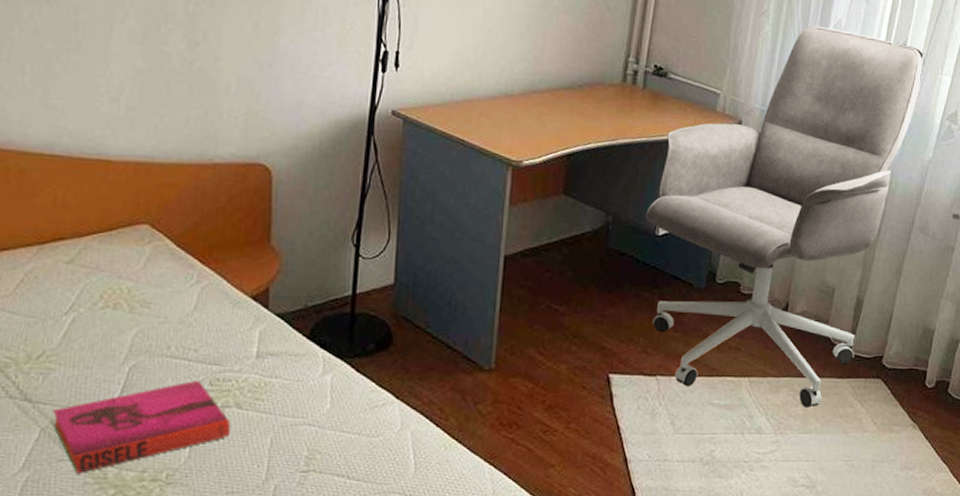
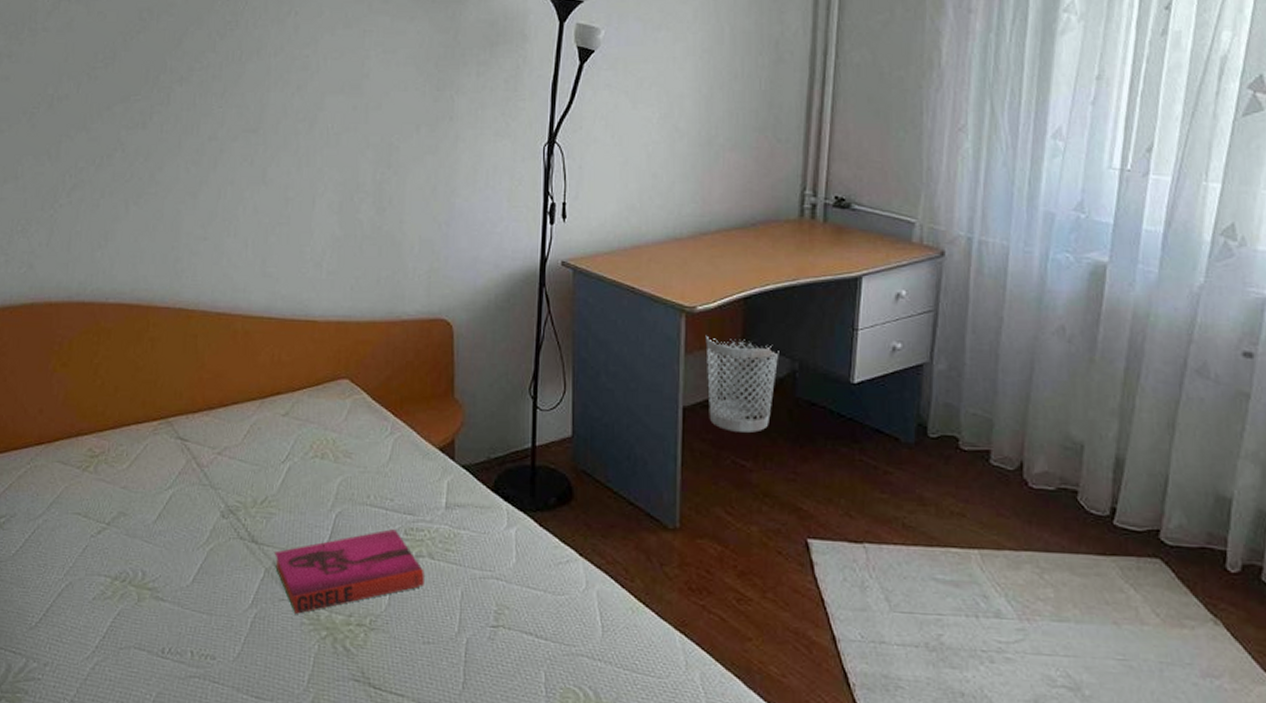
wastebasket: none [528,188,596,280] -> present [705,335,779,433]
office chair: present [646,26,924,407] -> none [837,138,1181,590]

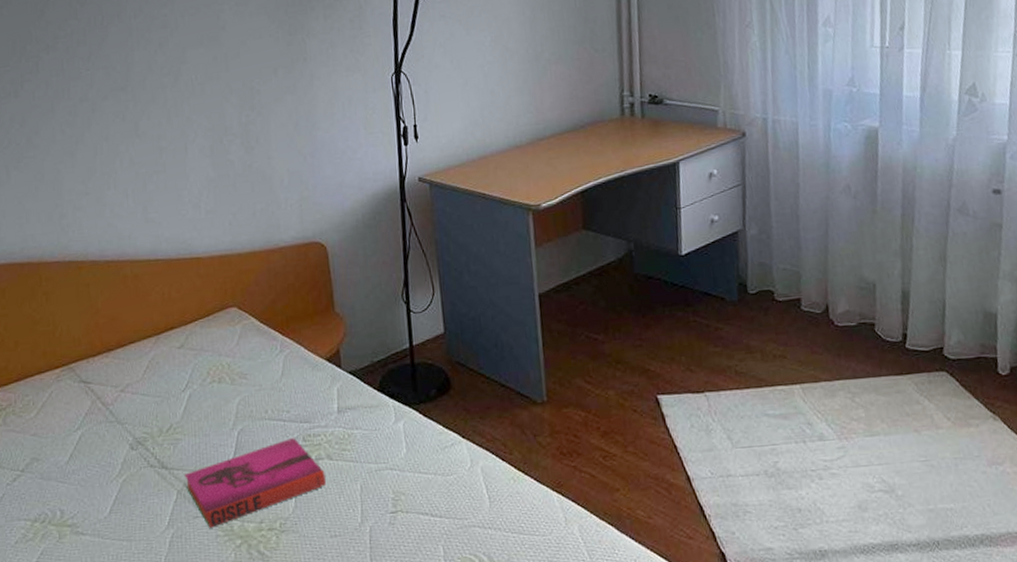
wastebasket: present [705,335,779,433] -> none [551,228,617,311]

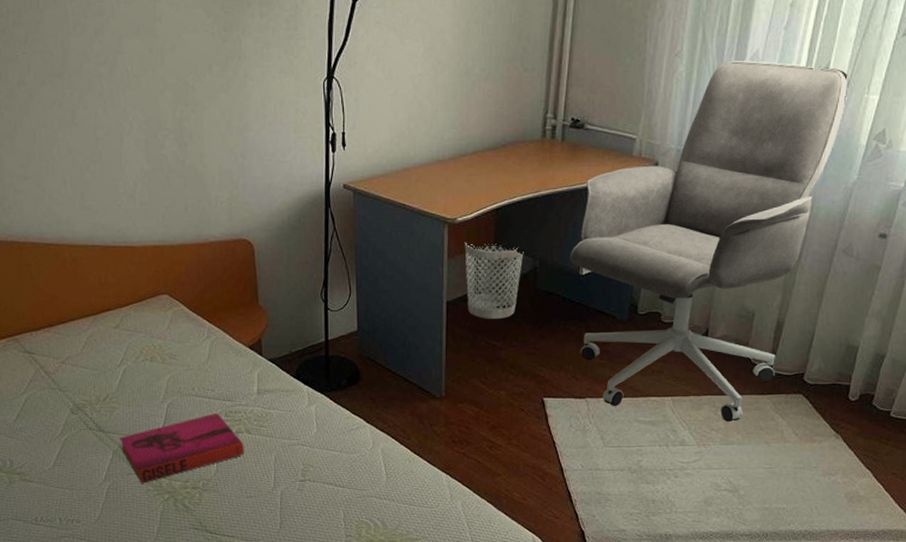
wastebasket: none [551,228,617,311] -> present [464,242,524,319]
office chair: none [665,26,929,409] -> present [570,61,849,422]

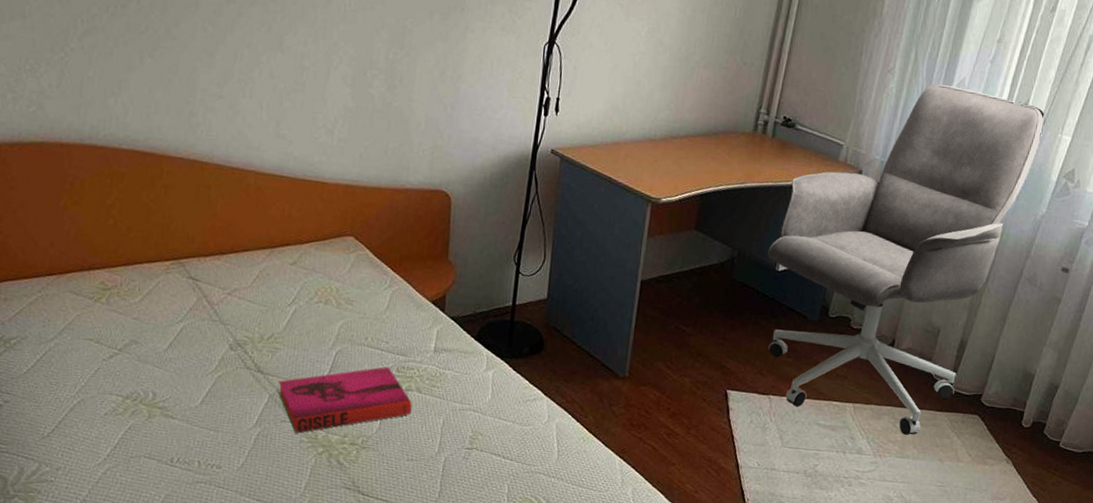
wastebasket: present [464,242,524,319] -> none [661,223,724,305]

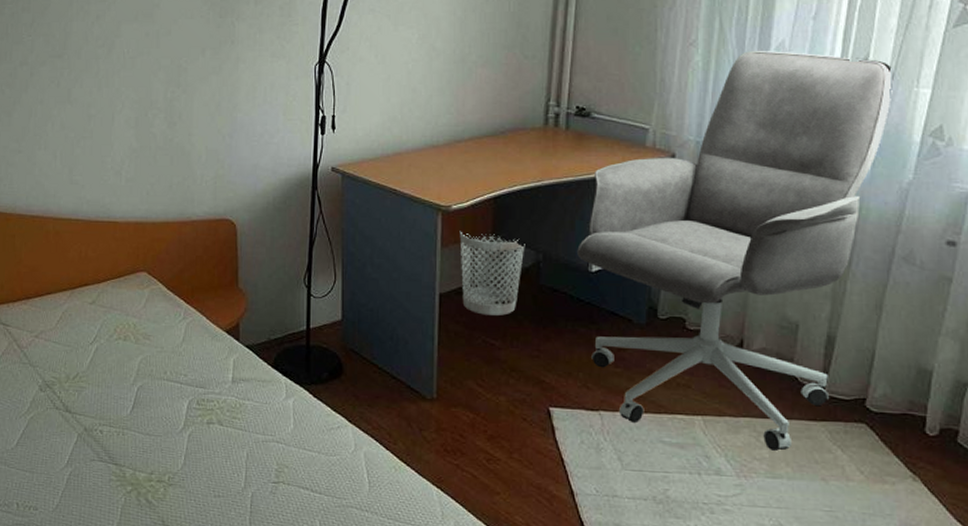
hardback book: present [278,366,412,433] -> none [86,399,215,472]
wastebasket: none [661,223,724,305] -> present [459,231,525,316]

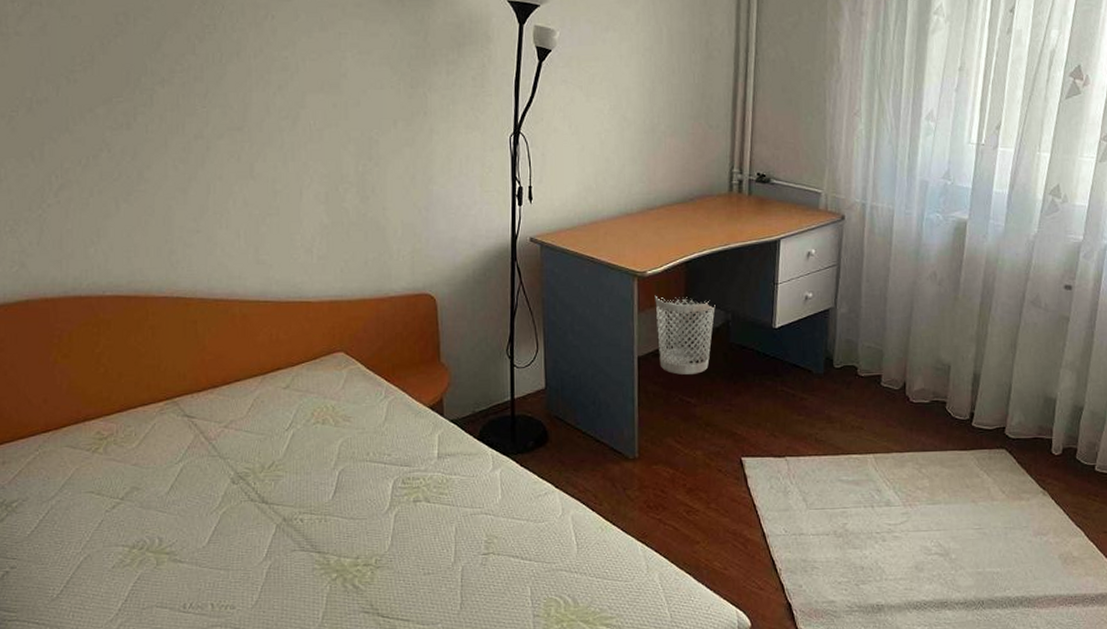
office chair: present [577,51,894,451] -> none [762,120,1021,480]

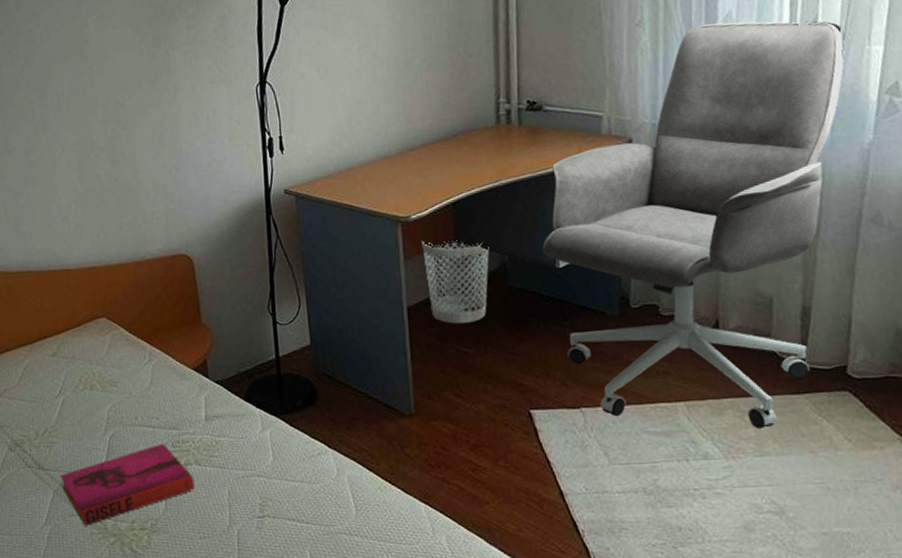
hardback book: none [284,479,422,561] -> present [60,442,195,526]
office chair: none [762,120,1021,480] -> present [542,21,845,429]

